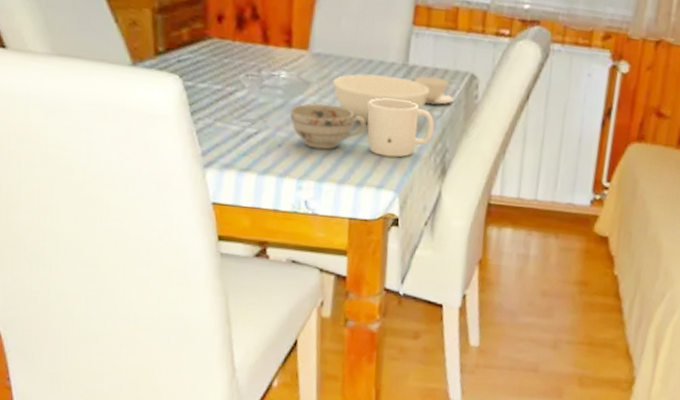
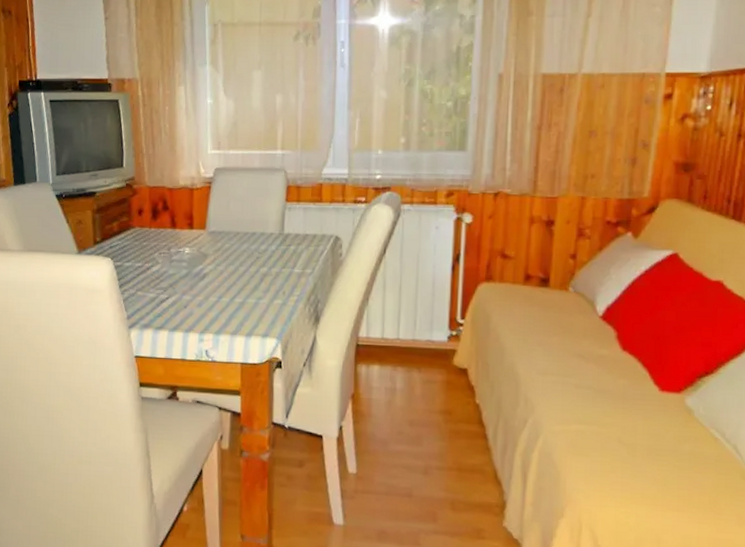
teacup: present [289,103,366,150] -> none [192,270,252,308]
bowl: present [333,74,430,123] -> none [225,243,302,283]
mug: present [367,97,435,158] -> none [252,261,308,310]
teacup: present [415,76,454,105] -> none [289,241,323,264]

